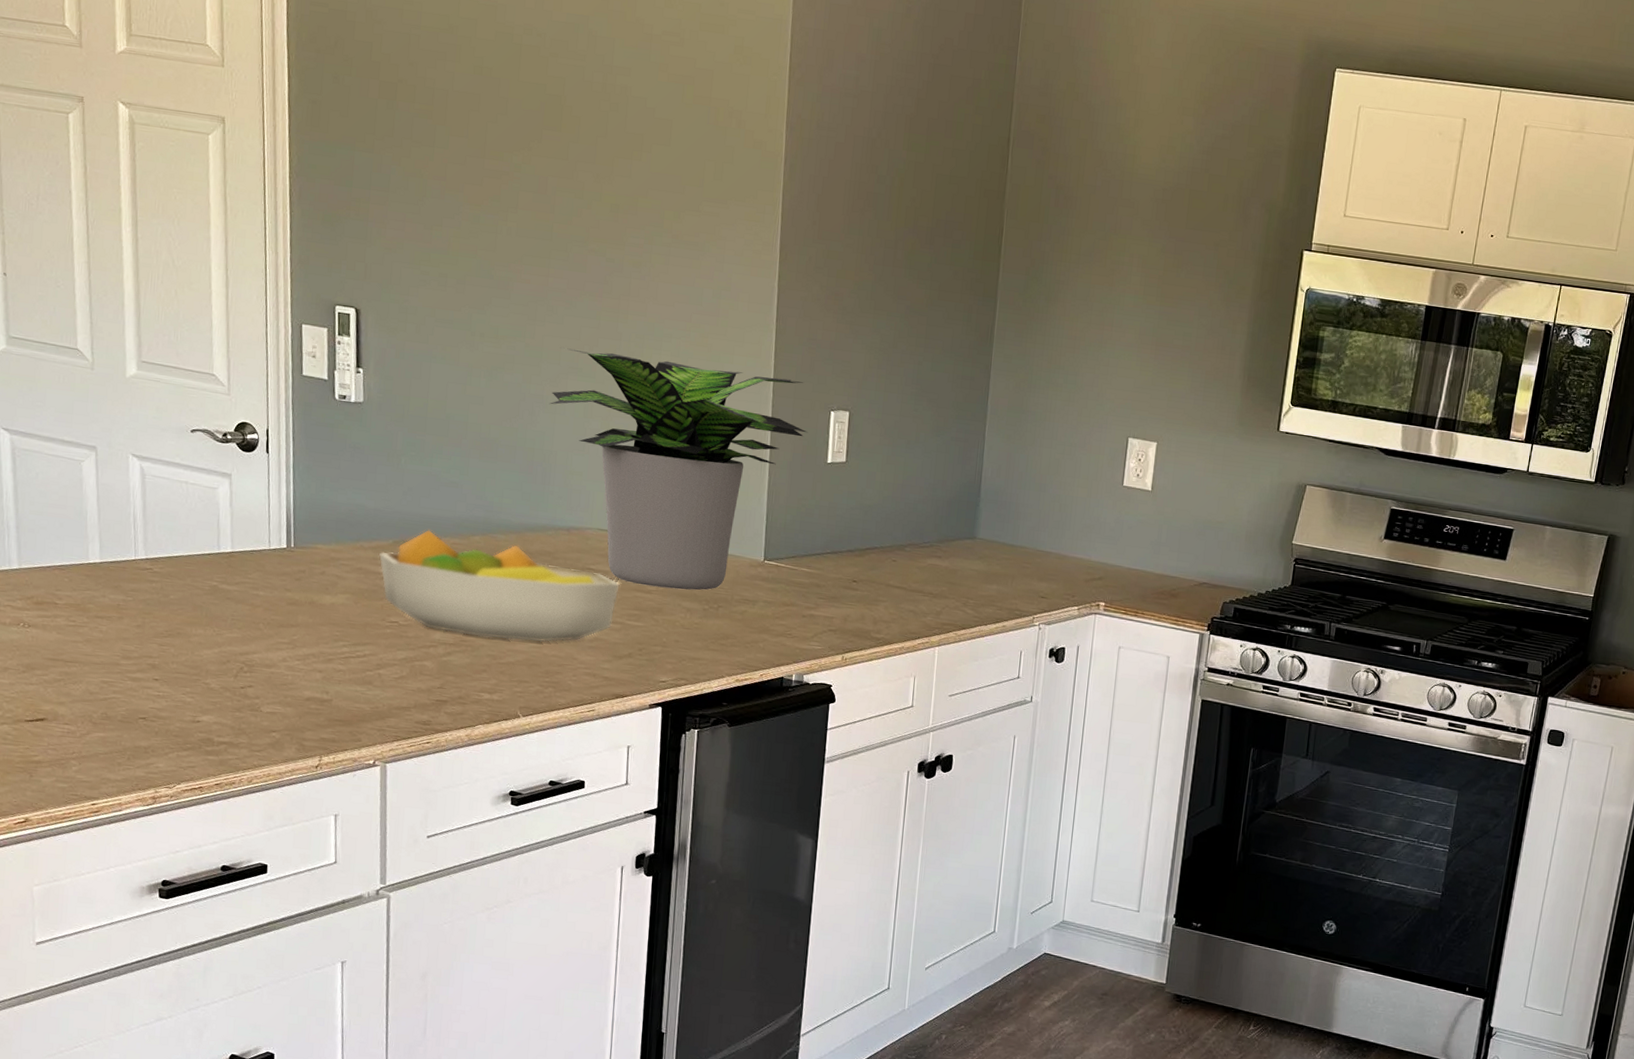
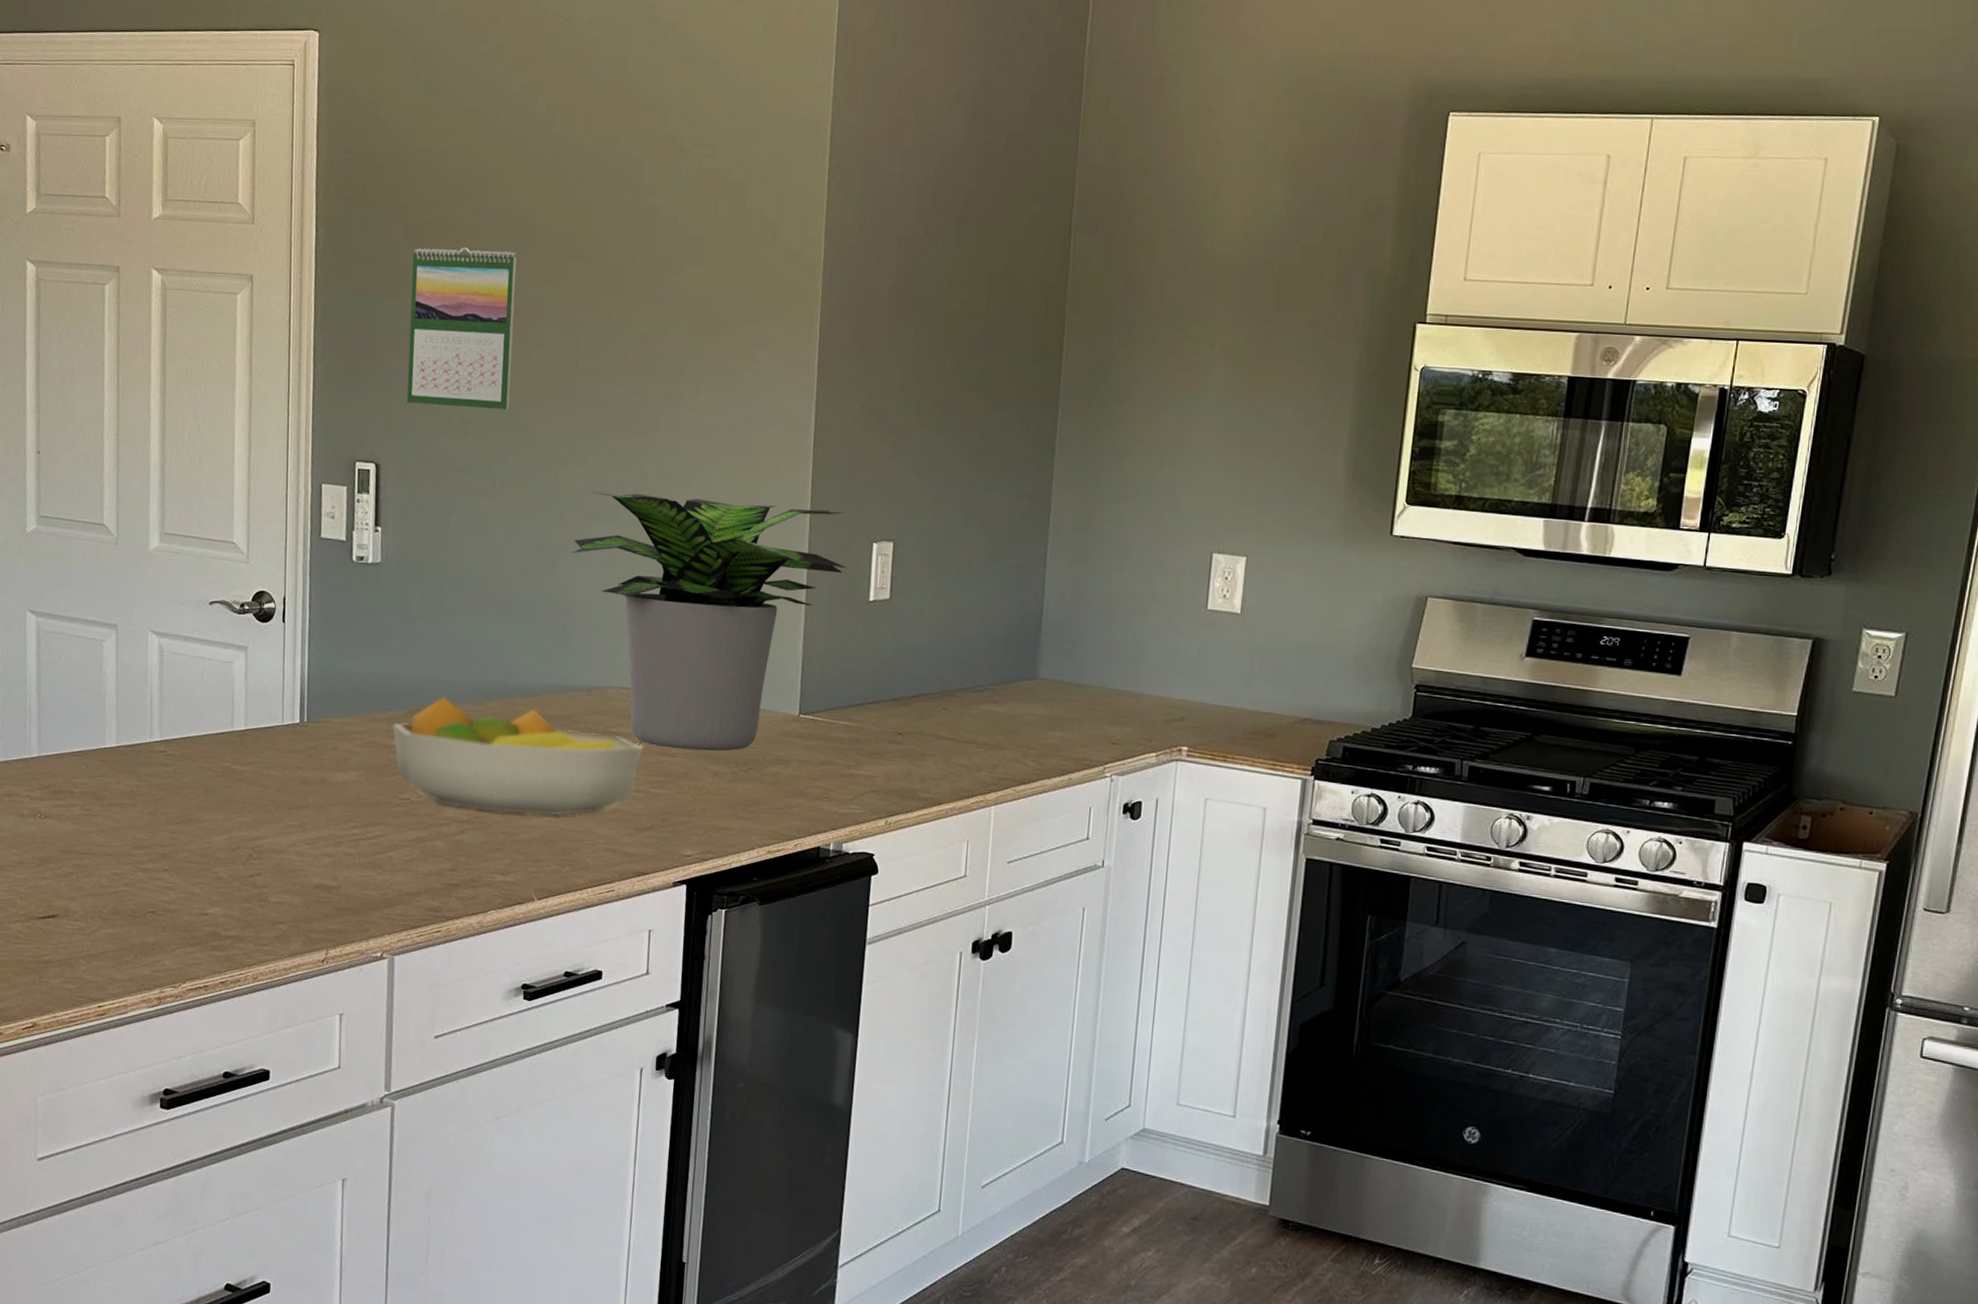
calendar: none [385,105,492,267] -> present [406,246,517,410]

